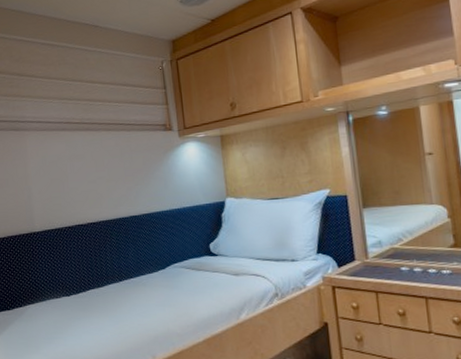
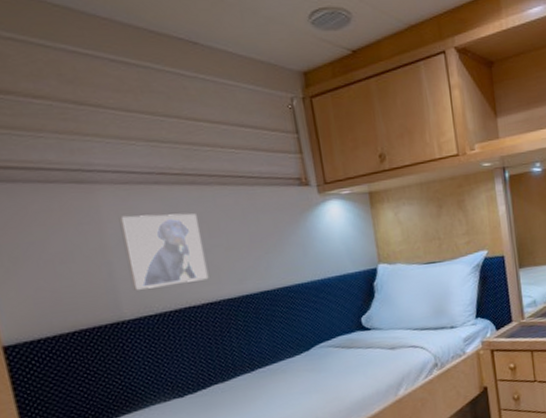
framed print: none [38,152,94,209] -> present [119,213,209,290]

